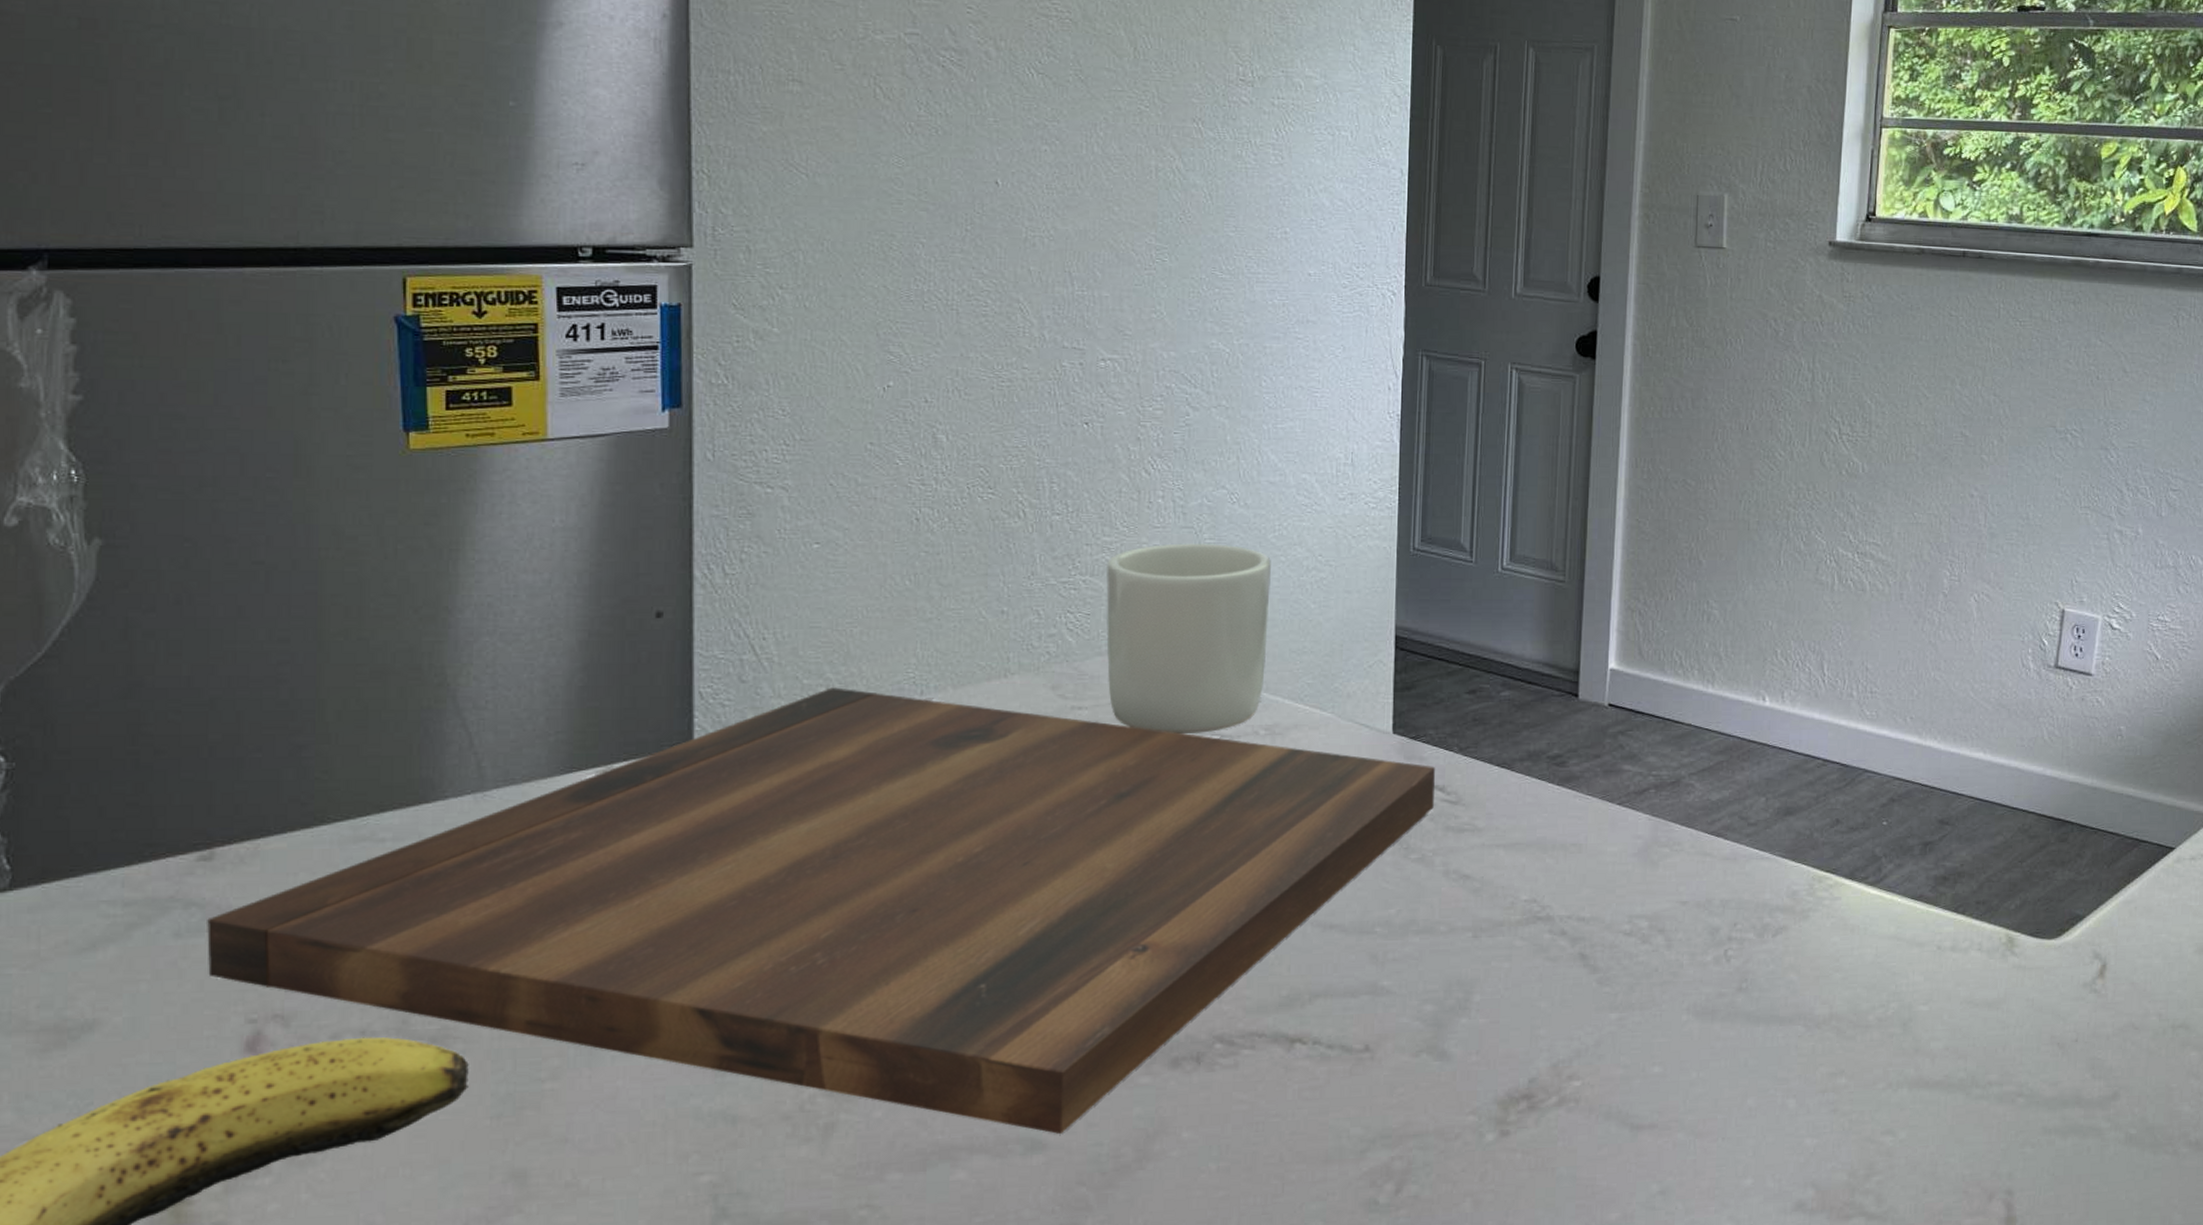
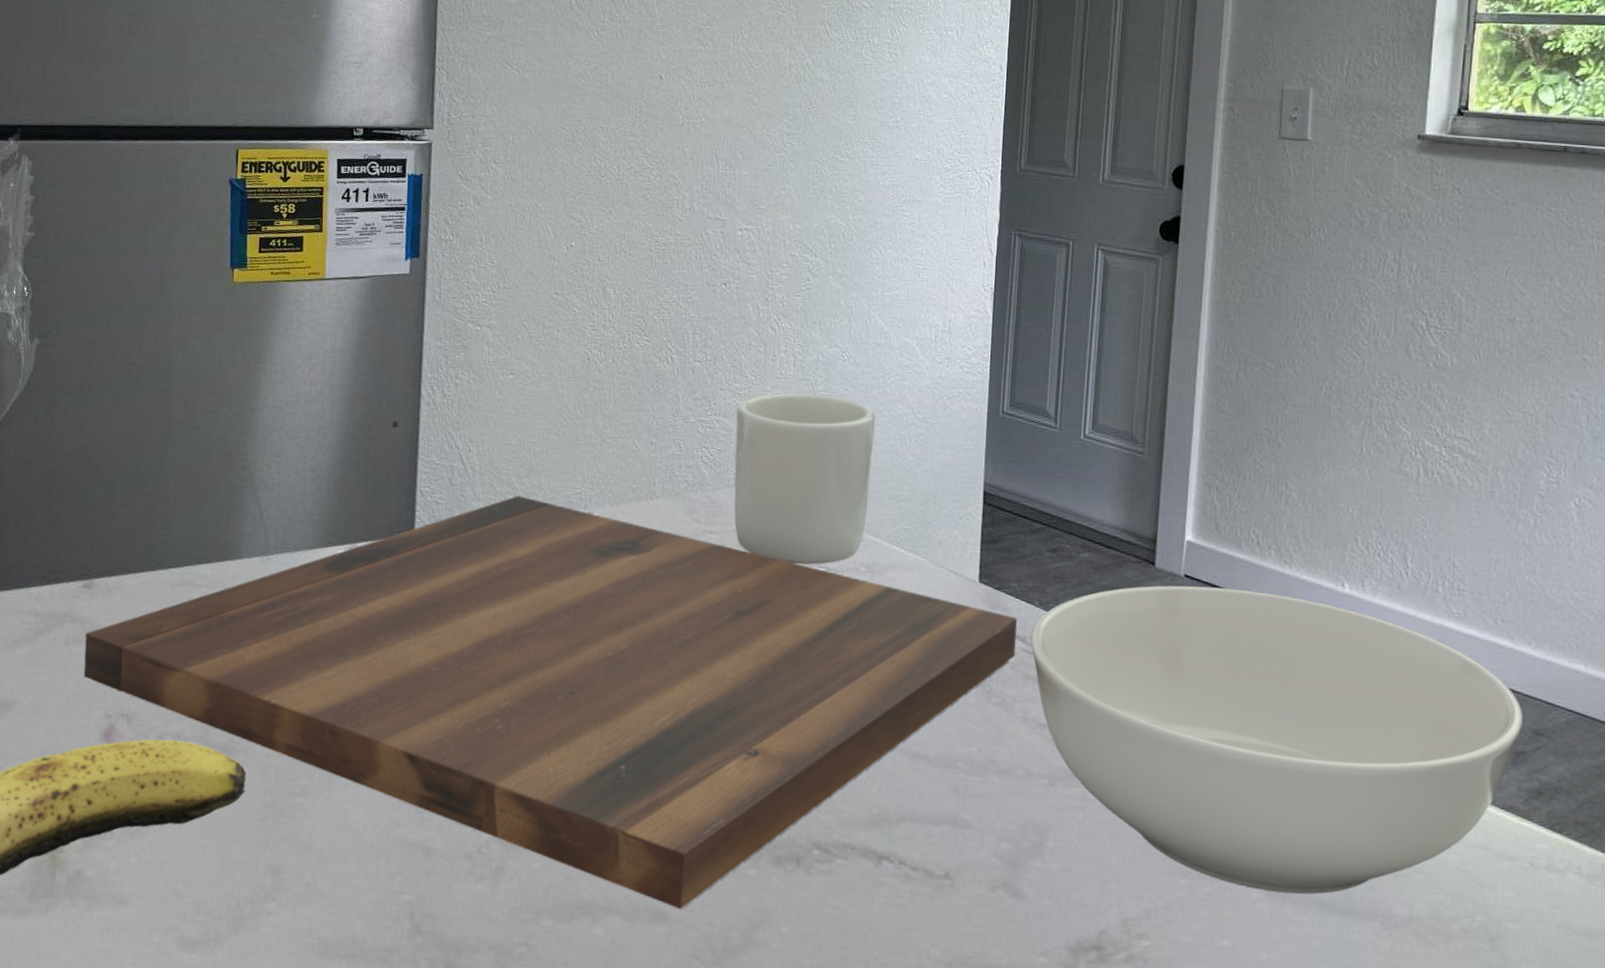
bowl: none [1450,713,1930,1012] -> present [1030,585,1523,895]

